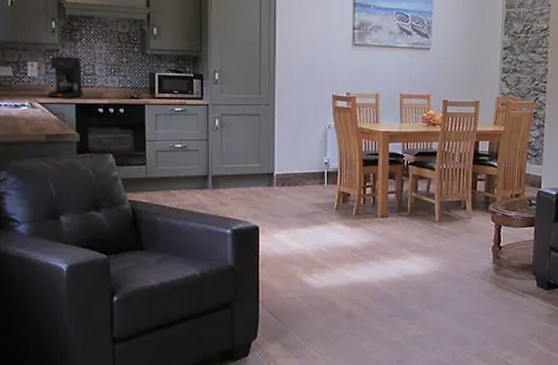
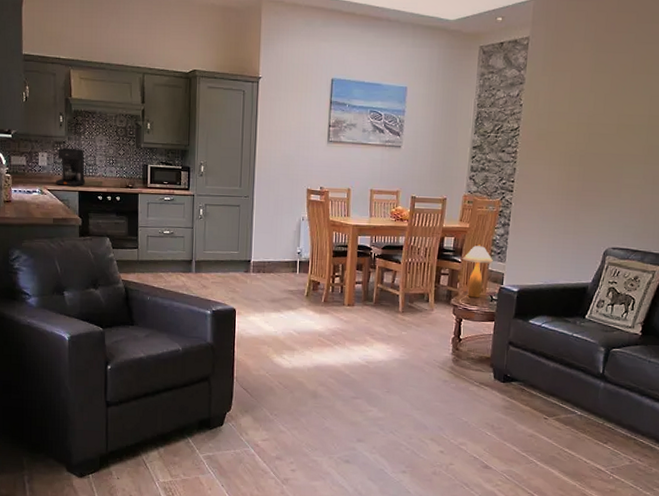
table lamp: none [499,147,531,203] -> present [463,243,494,298]

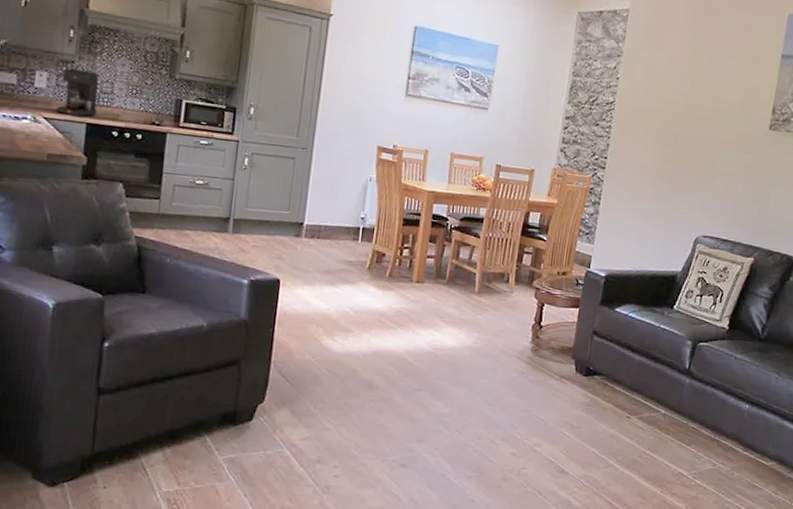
table lamp: present [463,243,494,298] -> none [549,221,582,281]

